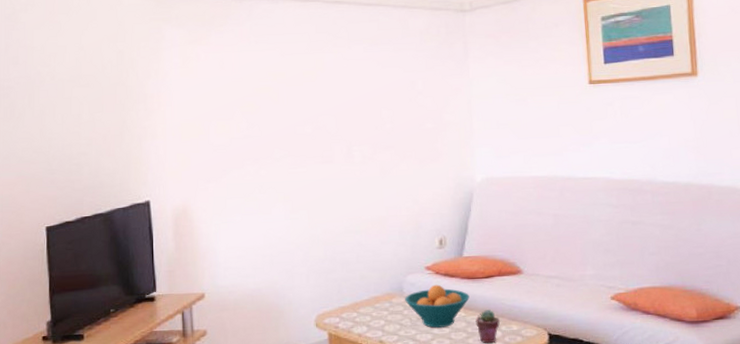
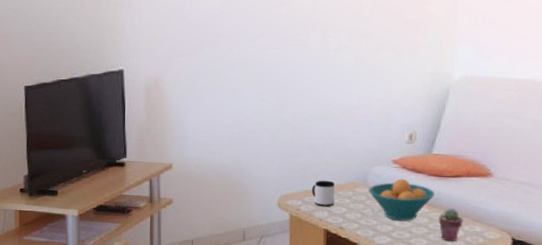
mug: none [348,294,373,322] -> present [311,180,335,207]

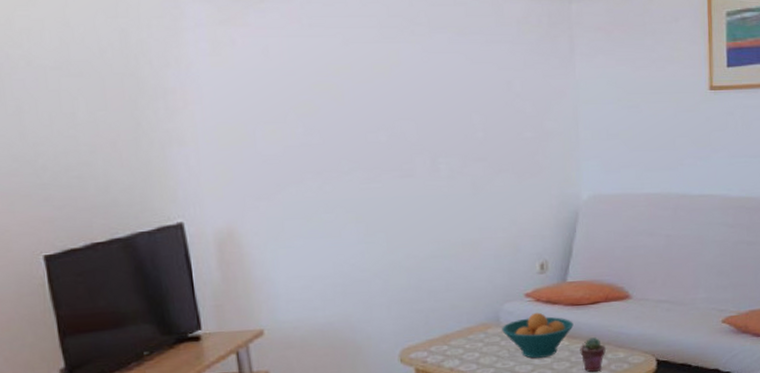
mug: present [311,180,335,207] -> none [437,324,466,355]

